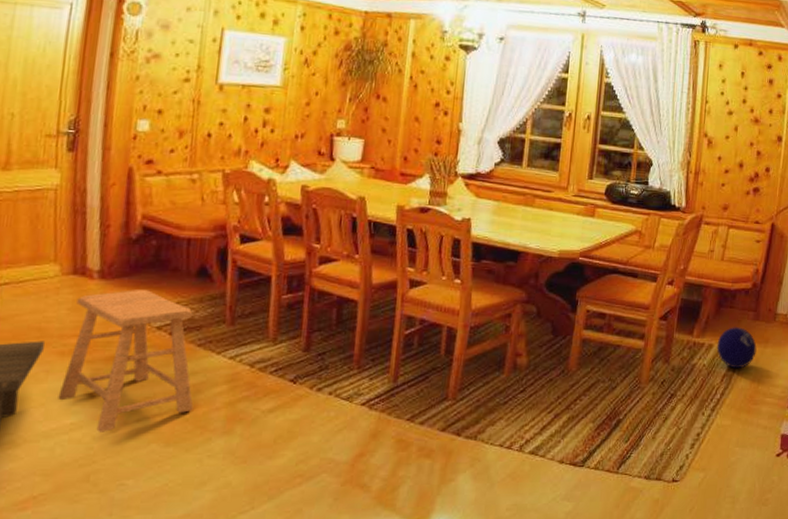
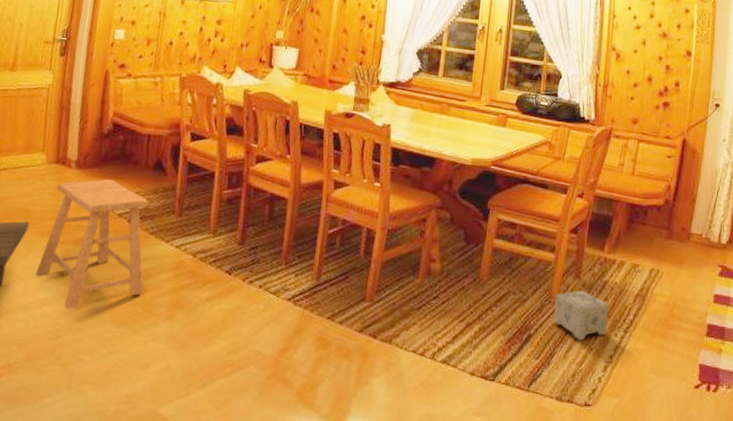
planter: none [643,374,697,422] -> present [554,290,609,341]
ball: present [716,326,757,369] -> none [628,244,671,289]

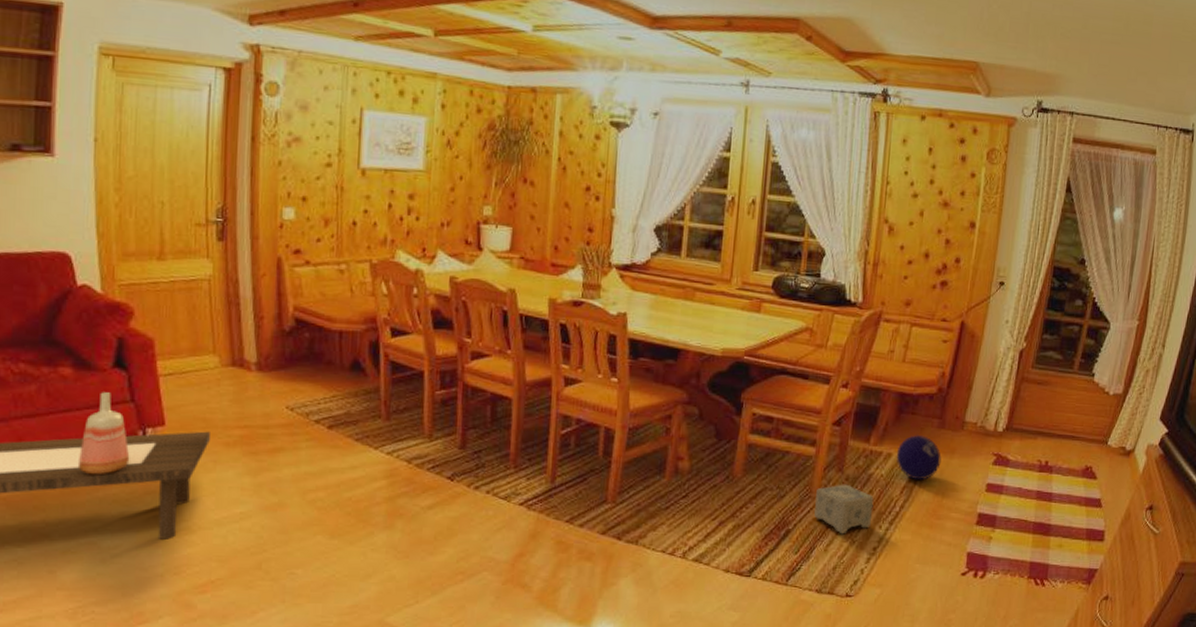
stool: present [35,179,149,309] -> none [227,382,355,522]
ball: none [628,244,671,289] -> present [896,434,942,481]

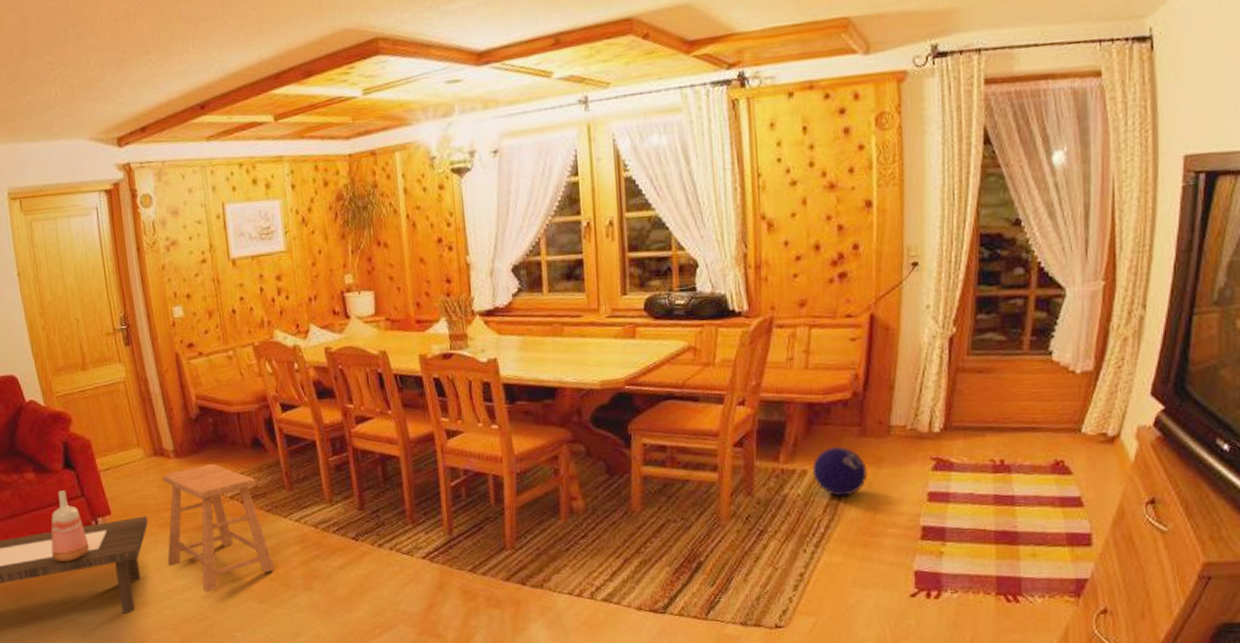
stool: none [227,382,355,522] -> present [162,464,275,592]
planter: present [814,484,874,534] -> none [725,508,794,562]

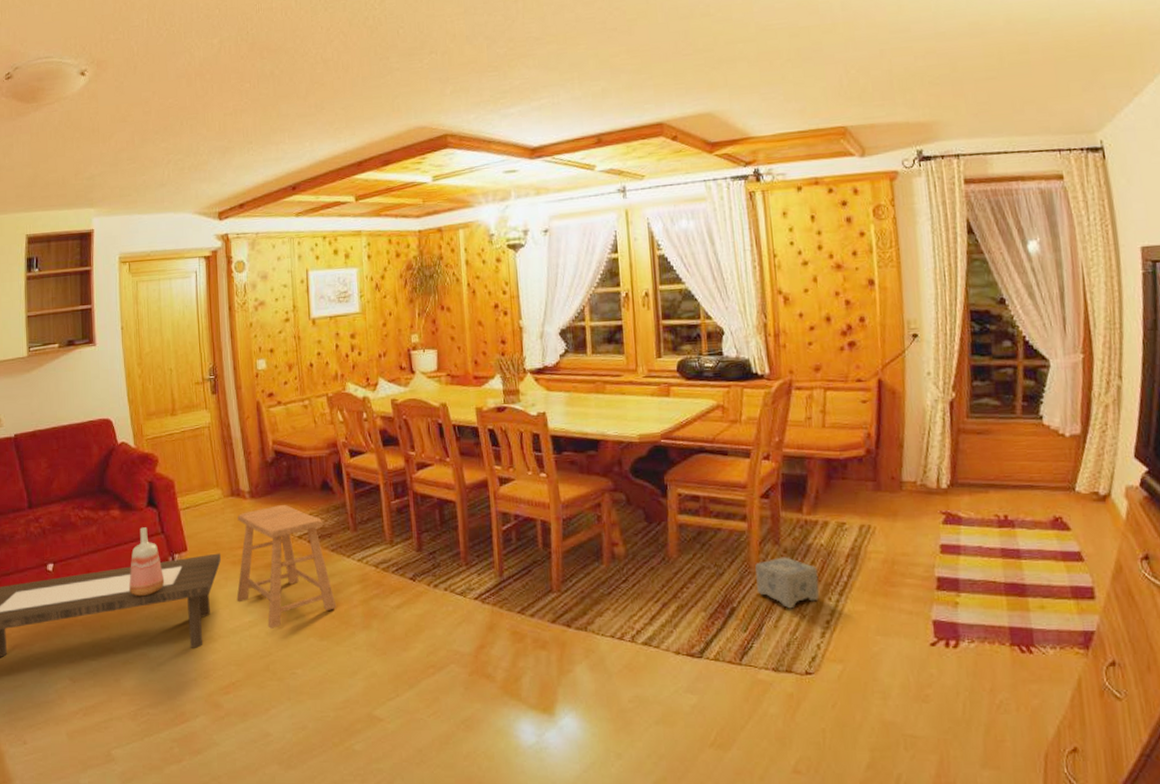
planter: none [725,508,794,562] -> present [755,557,820,609]
ball: present [812,446,868,497] -> none [833,499,884,547]

